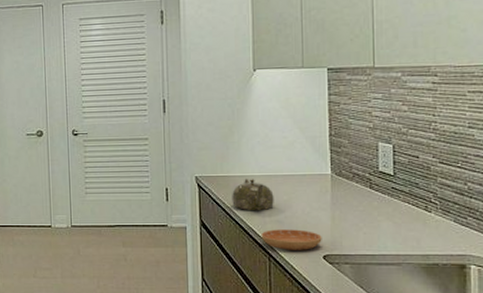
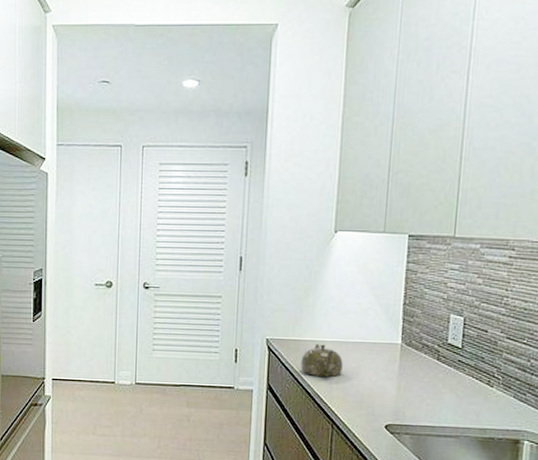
saucer: present [261,229,322,250] -> none [326,396,386,419]

